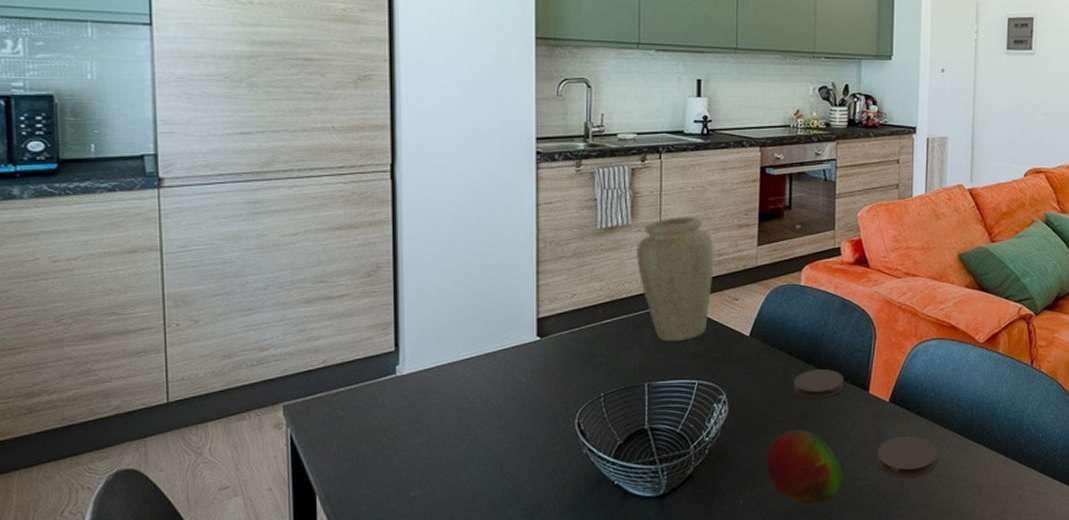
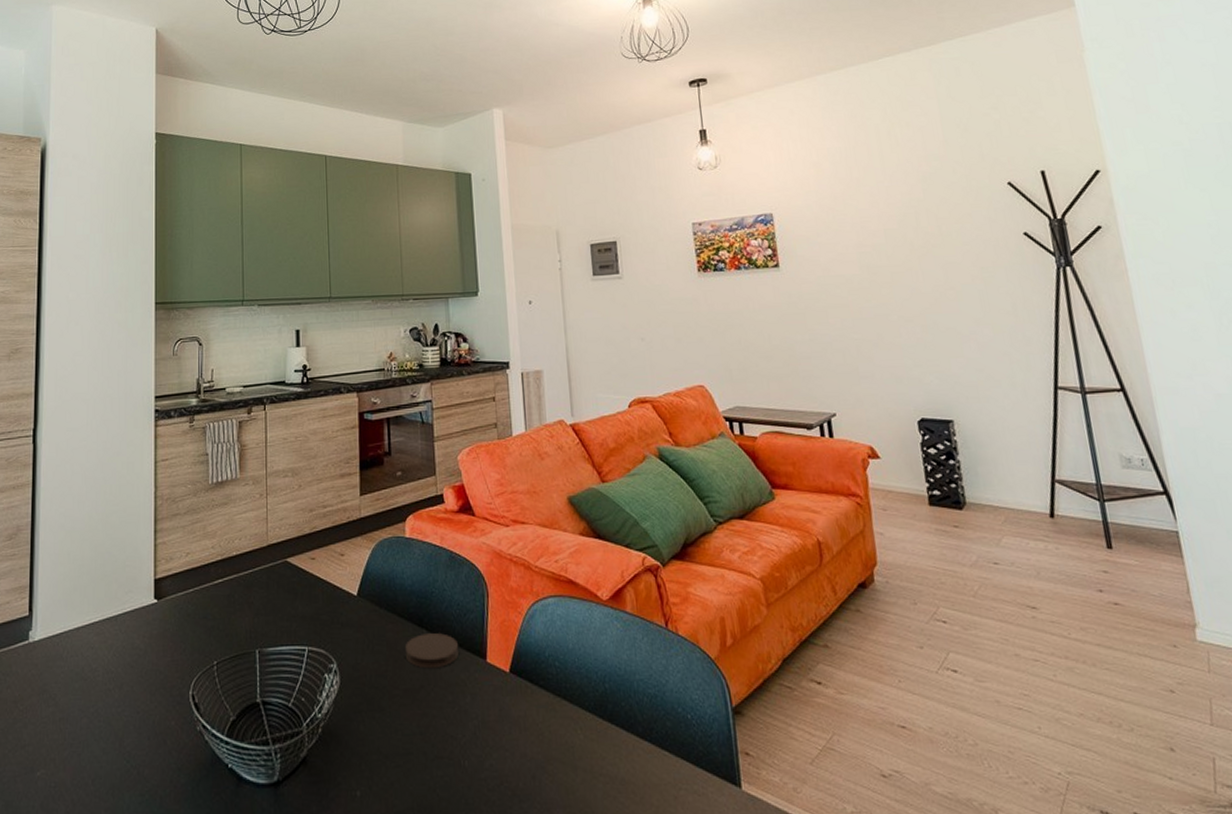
vase: present [637,217,714,342] -> none [245,467,319,603]
fruit: present [766,430,843,504] -> none [382,706,467,799]
coaster: present [877,436,938,478] -> none [502,715,572,769]

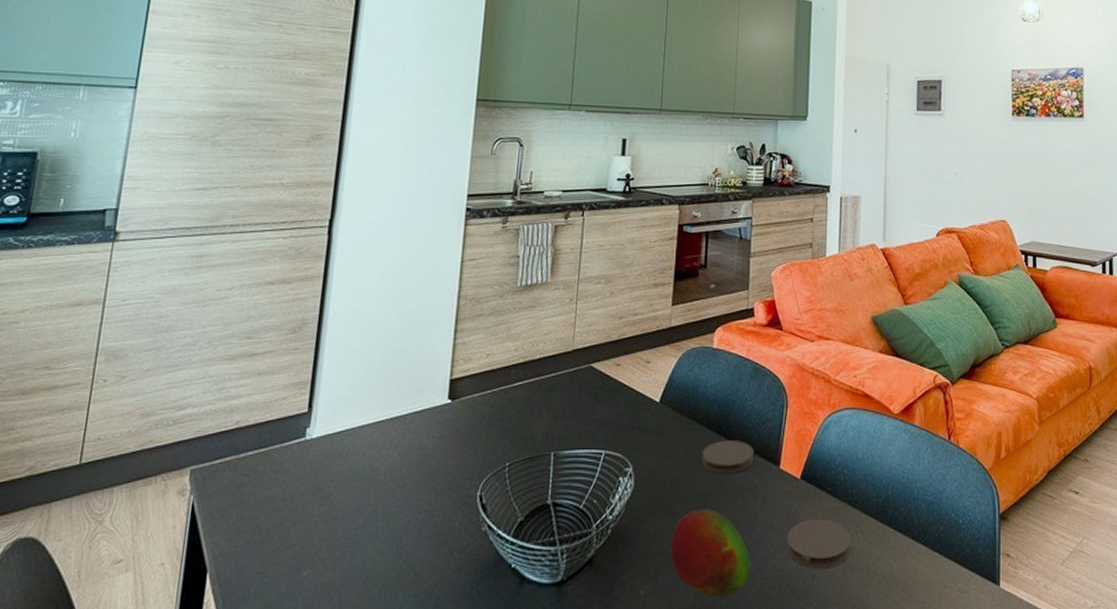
fruit: none [382,706,467,799] -> present [670,509,751,598]
coaster: none [502,715,572,769] -> present [787,519,851,569]

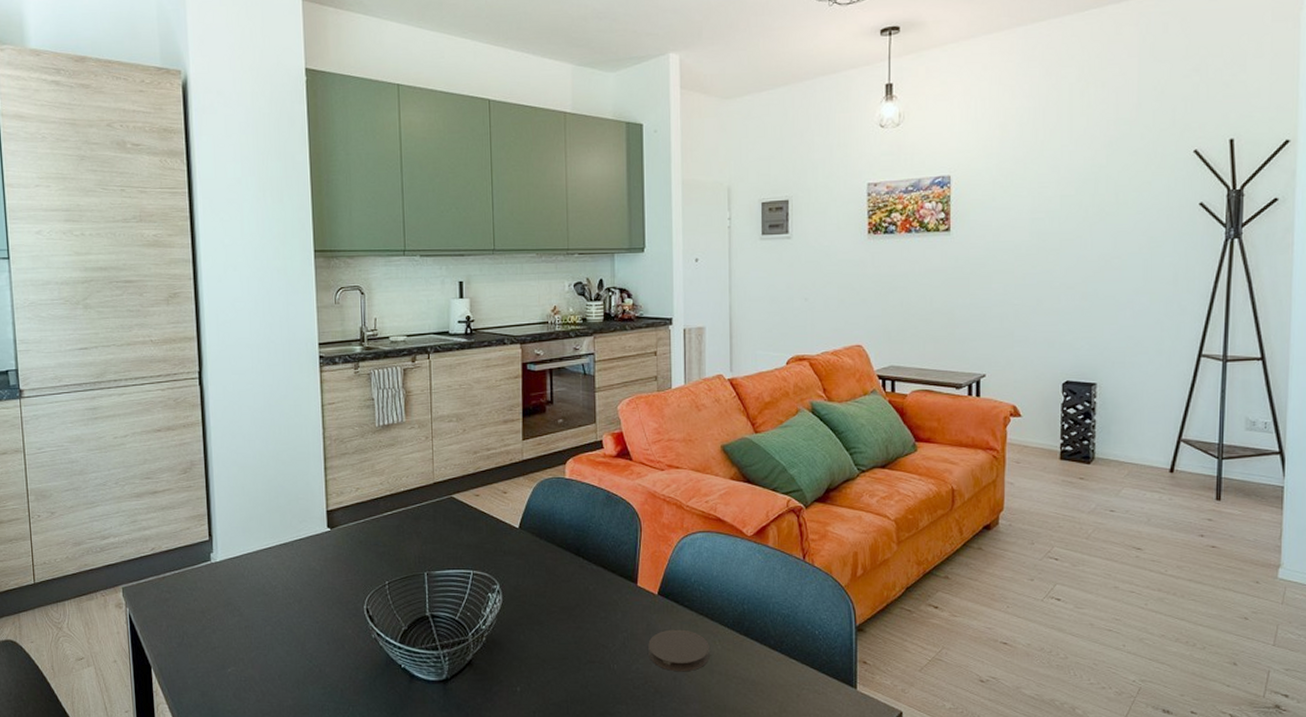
fruit: present [670,509,751,598] -> none [540,621,615,694]
coaster: present [701,441,755,474] -> none [562,561,613,590]

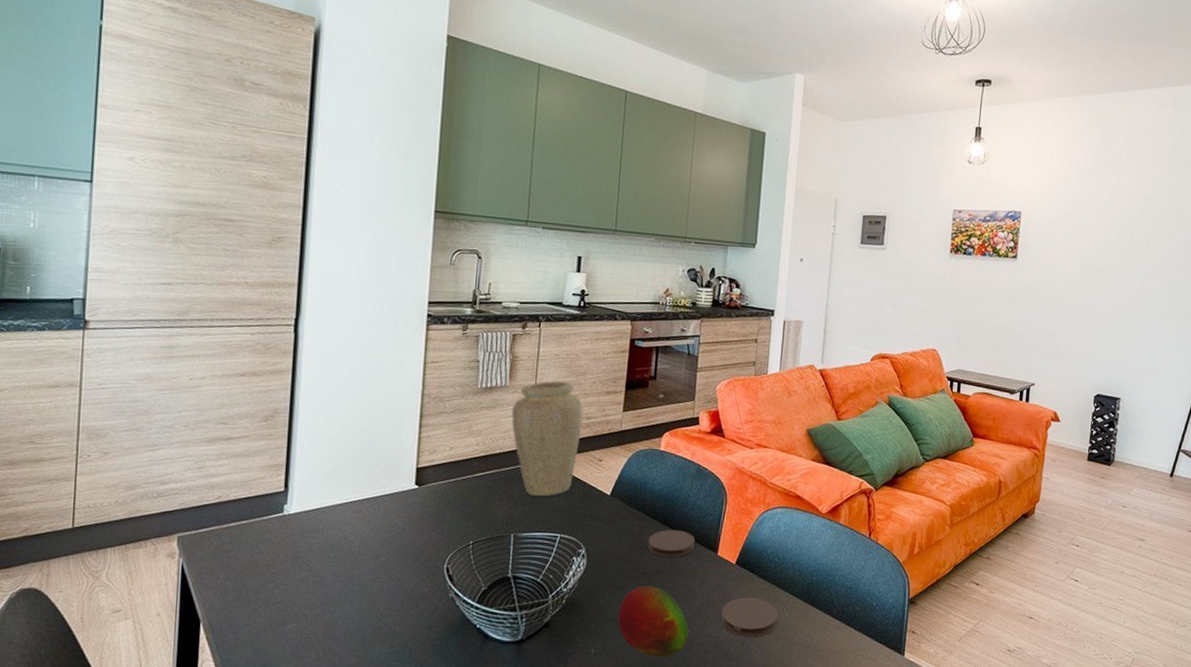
vase: none [411,413,483,533] -> present [511,381,583,497]
fruit: none [540,621,615,694] -> present [618,586,689,657]
coaster: none [562,561,613,590] -> present [647,530,696,558]

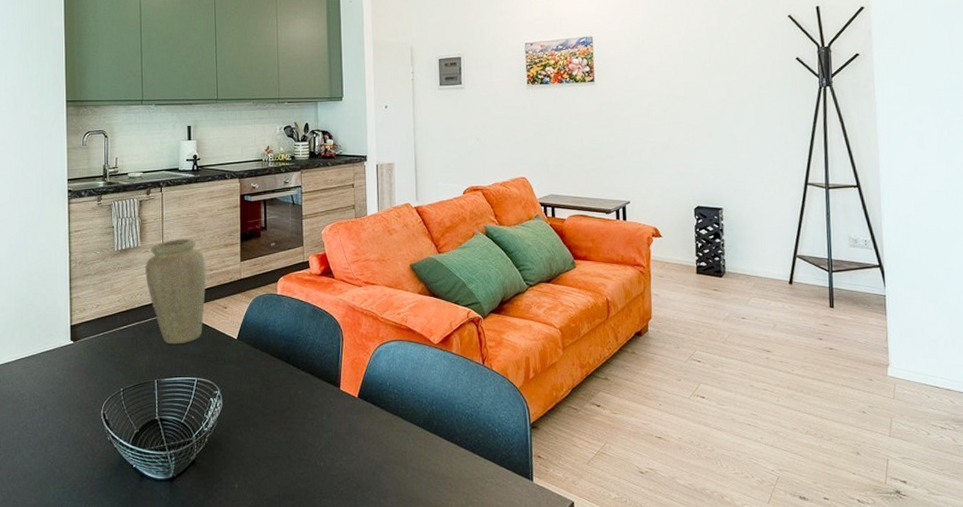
fruit: present [618,586,689,657] -> none [255,422,322,490]
coaster: present [647,530,696,558] -> none [275,368,319,395]
coaster: present [721,597,778,638] -> none [350,429,404,468]

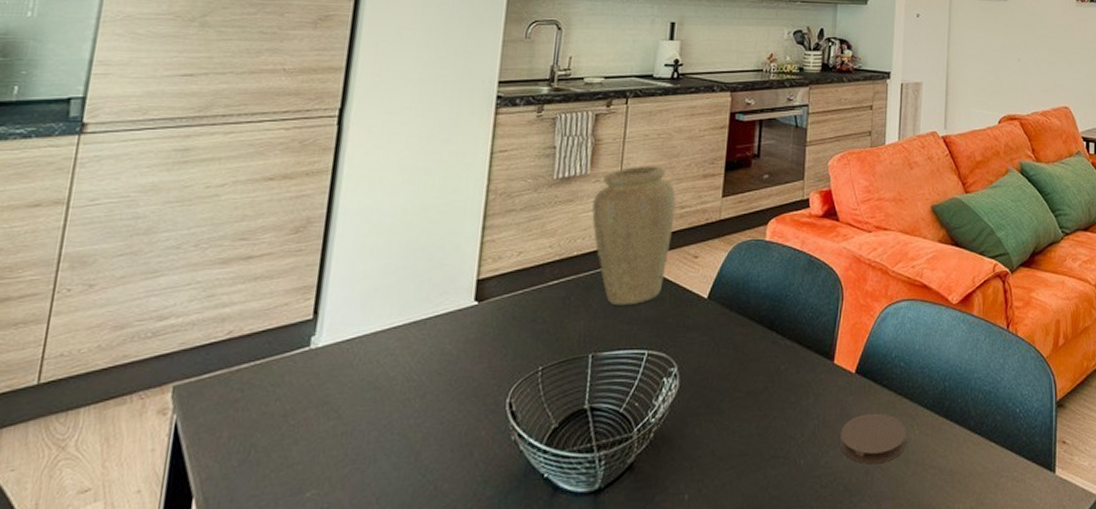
coaster: none [350,429,404,468] -> present [840,413,907,464]

